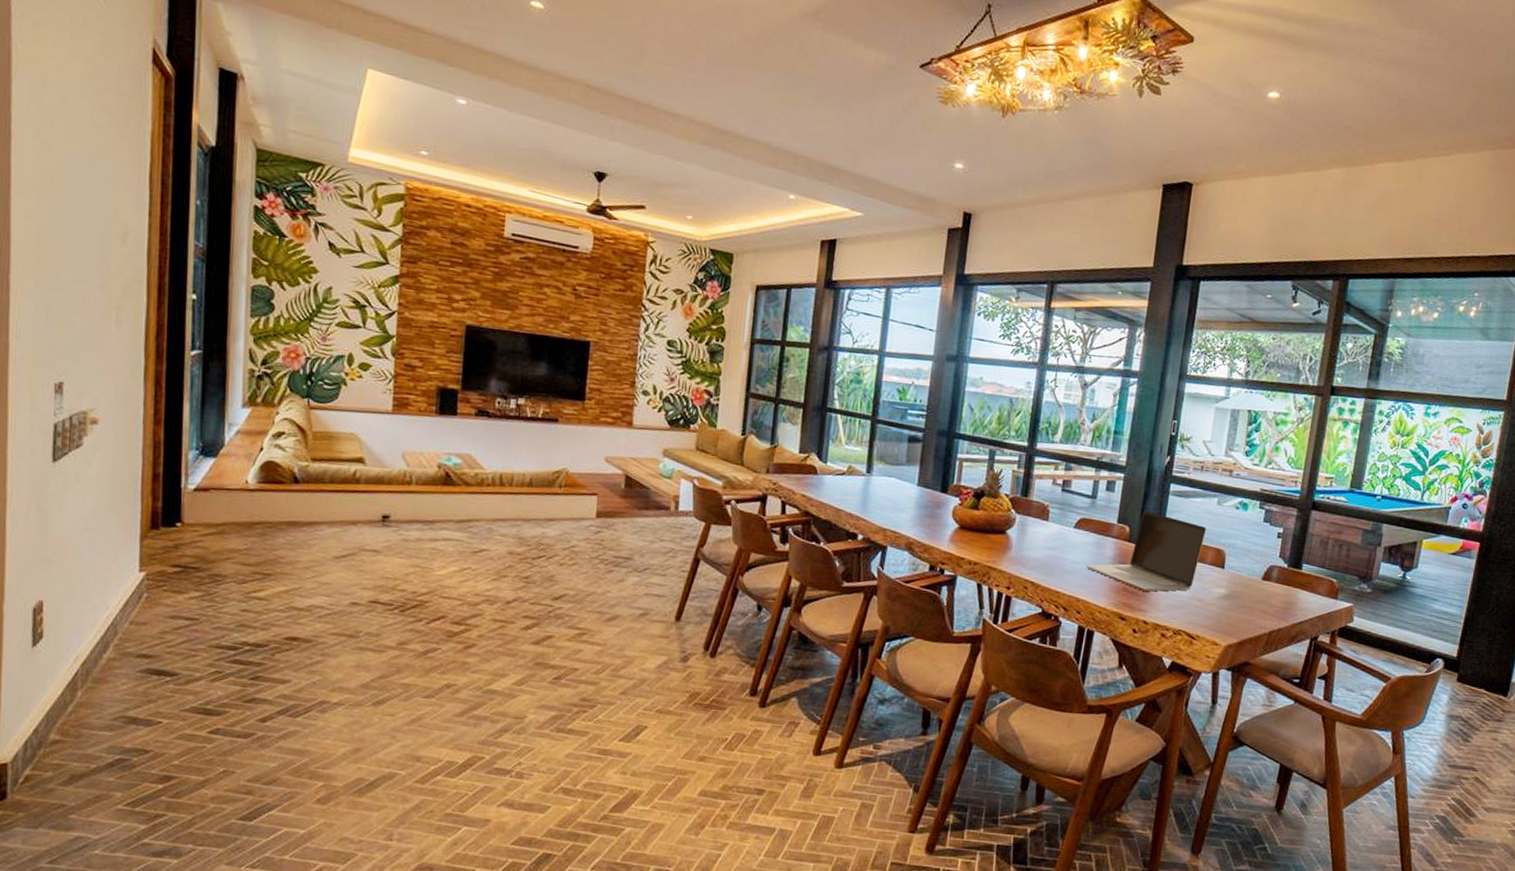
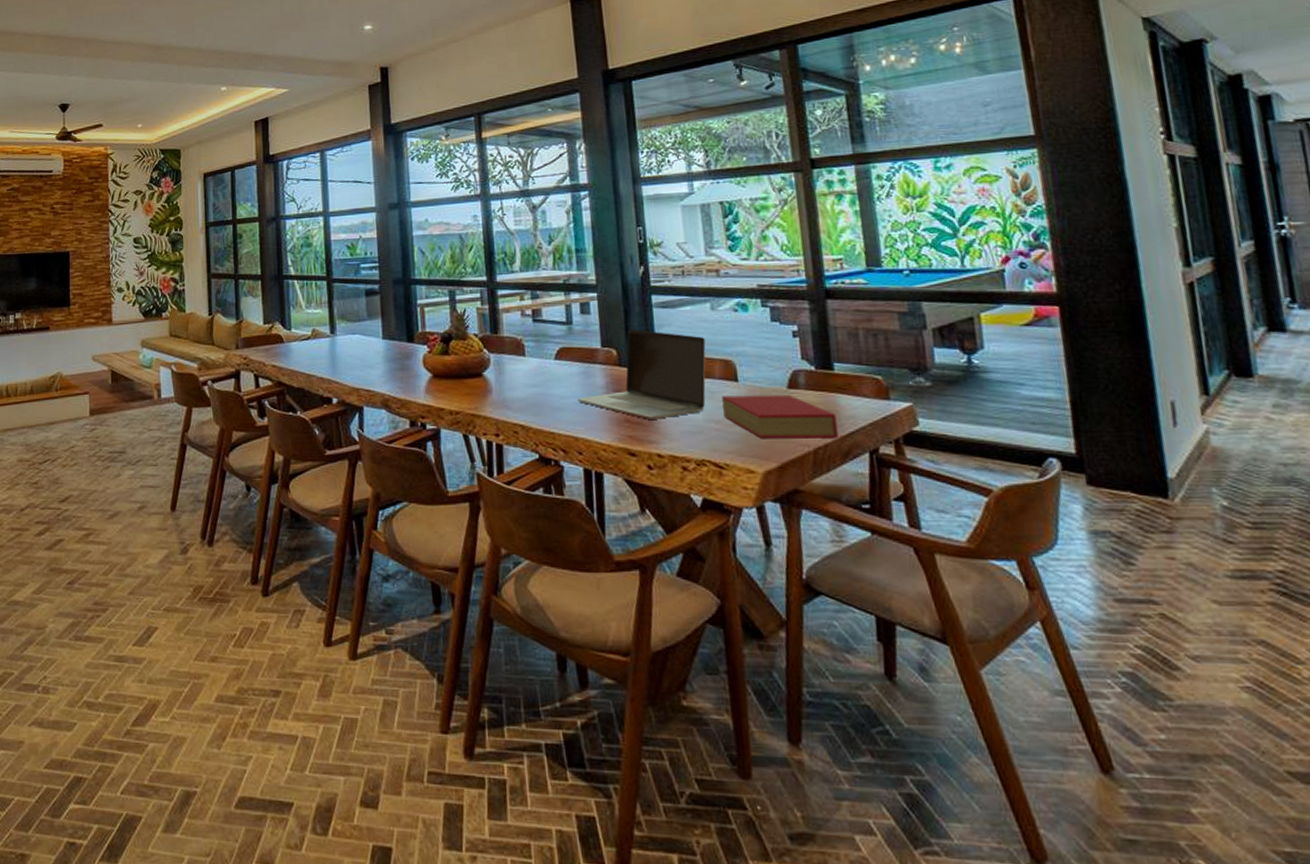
book: none [1205,579,1293,625] -> present [721,394,839,439]

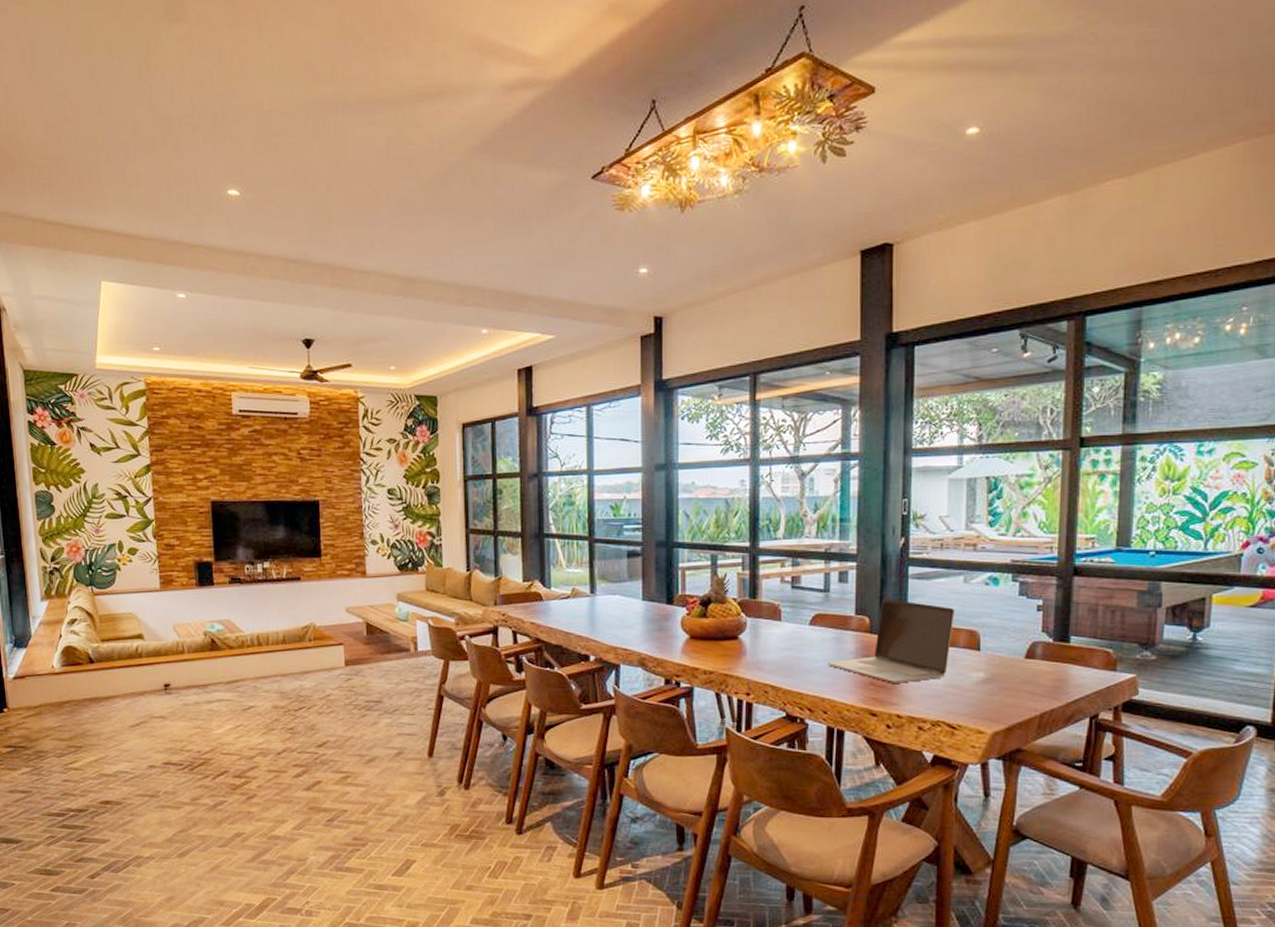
book: present [721,394,839,439] -> none [962,663,1065,704]

